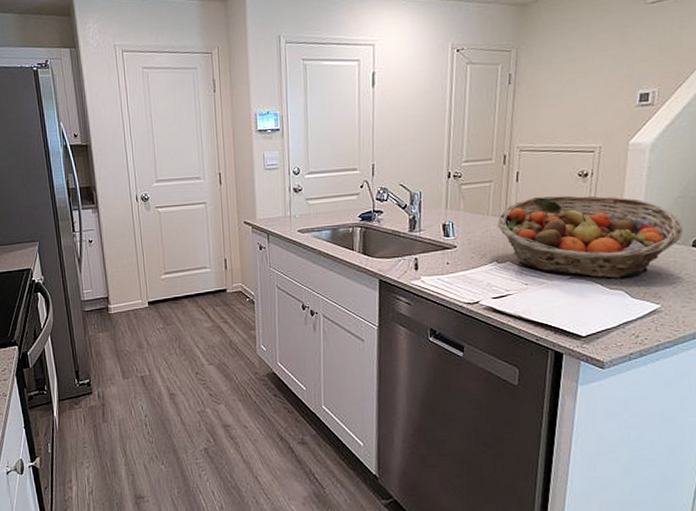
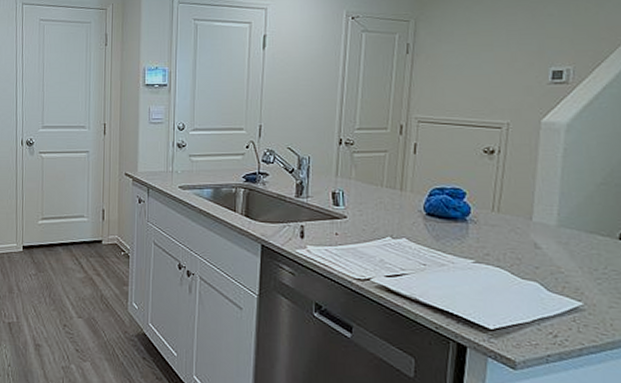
fruit basket: present [496,195,683,279] -> none [391,170,607,268]

